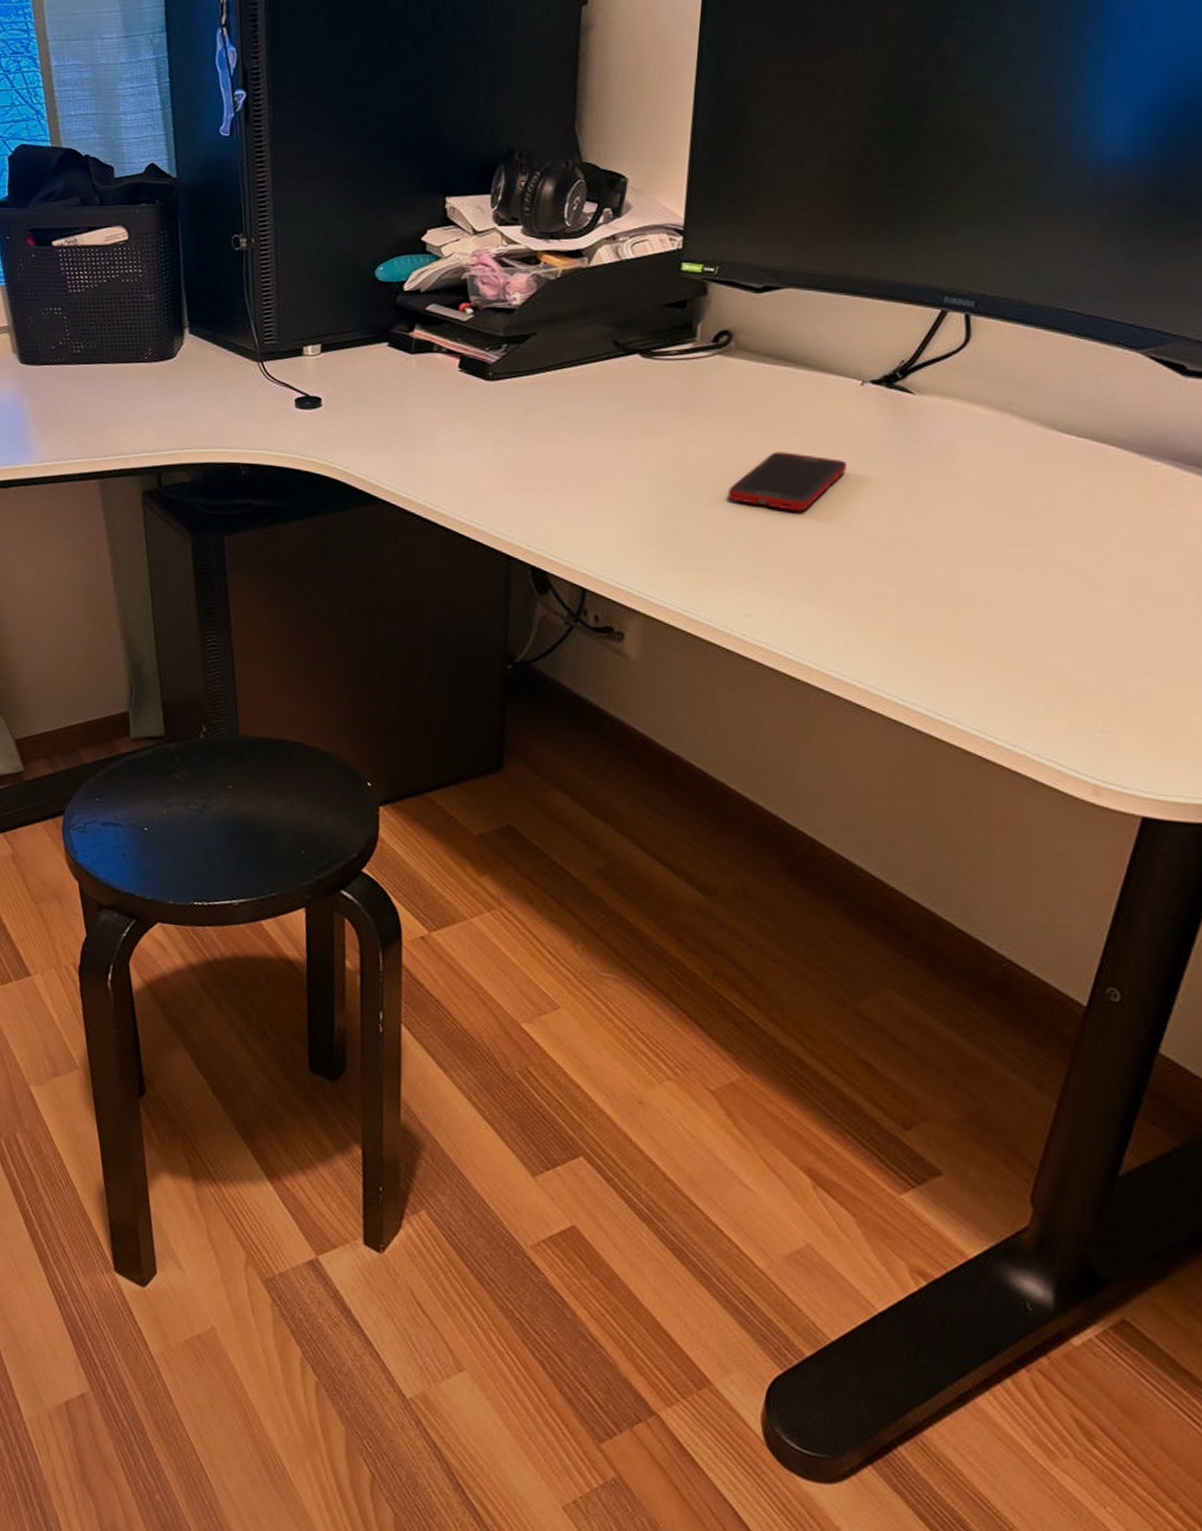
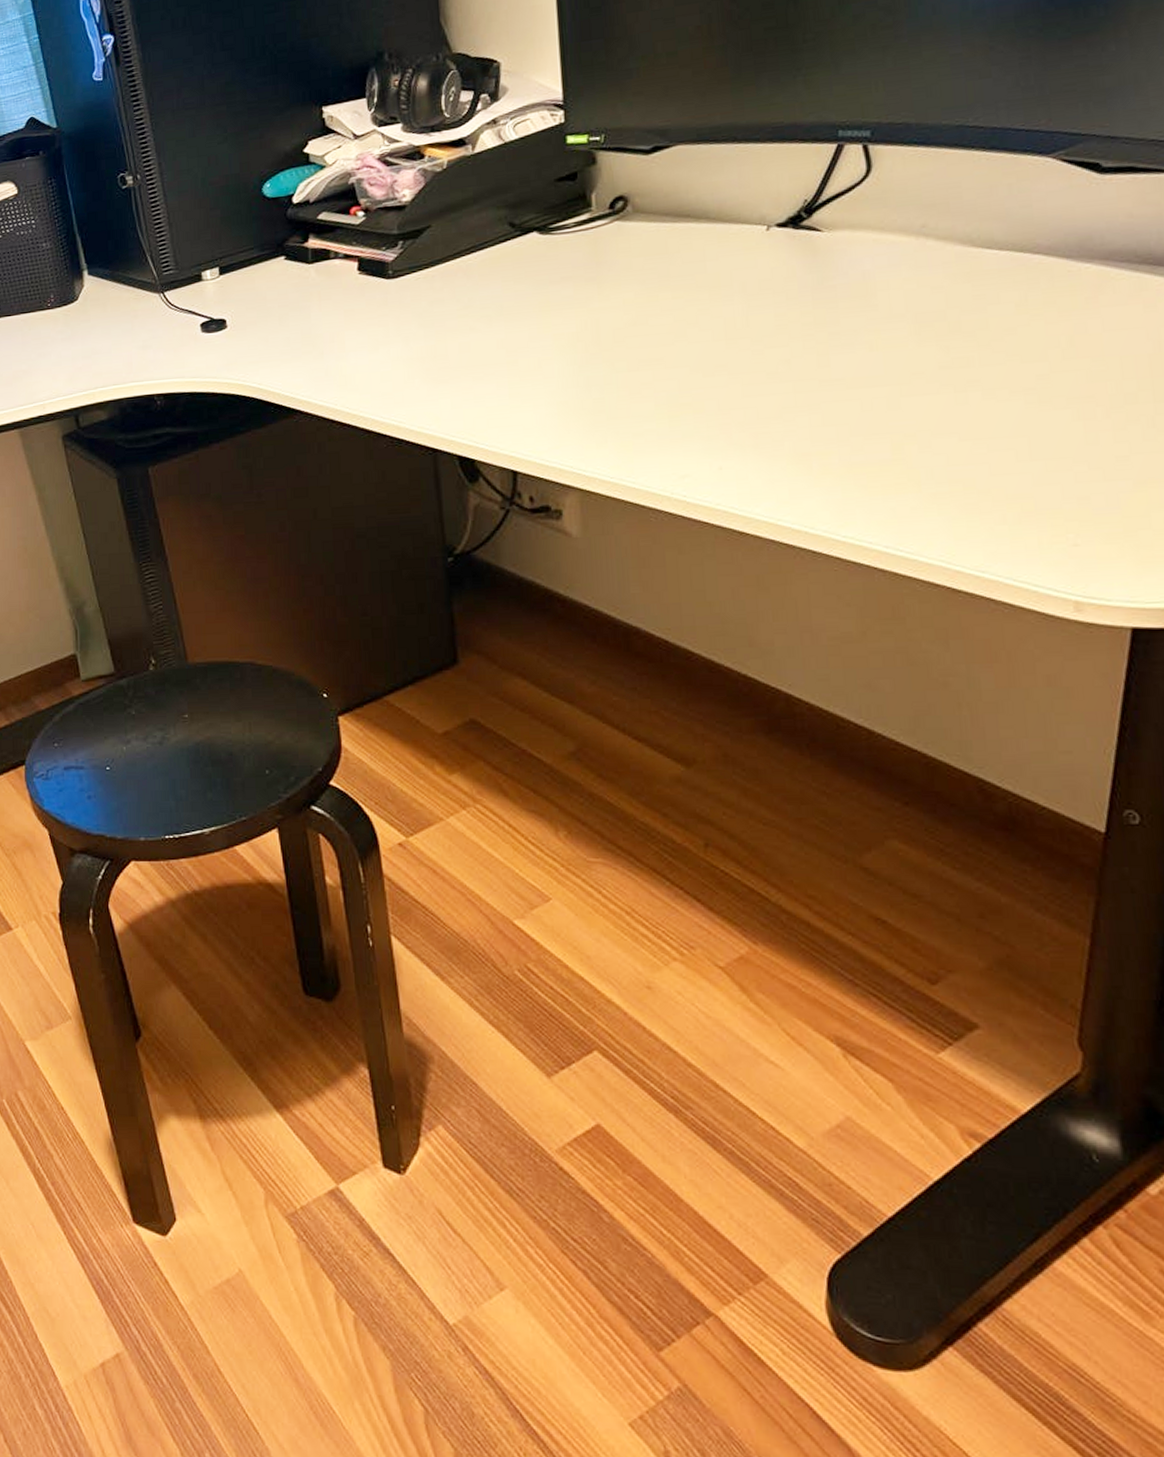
cell phone: present [727,451,847,511] -> none [646,307,765,366]

